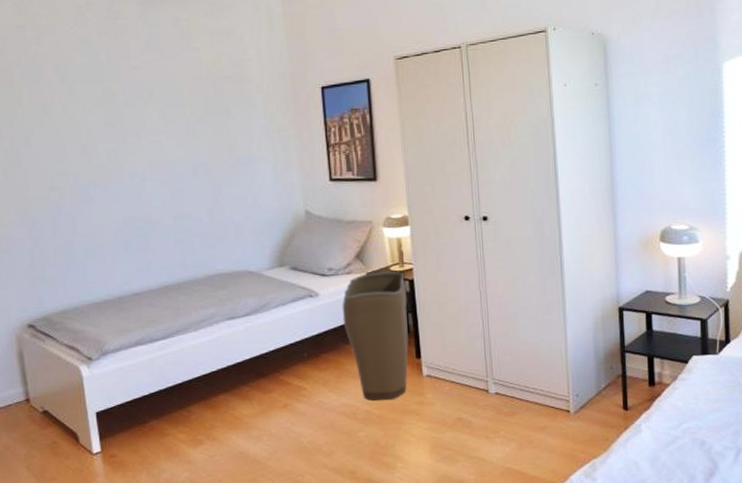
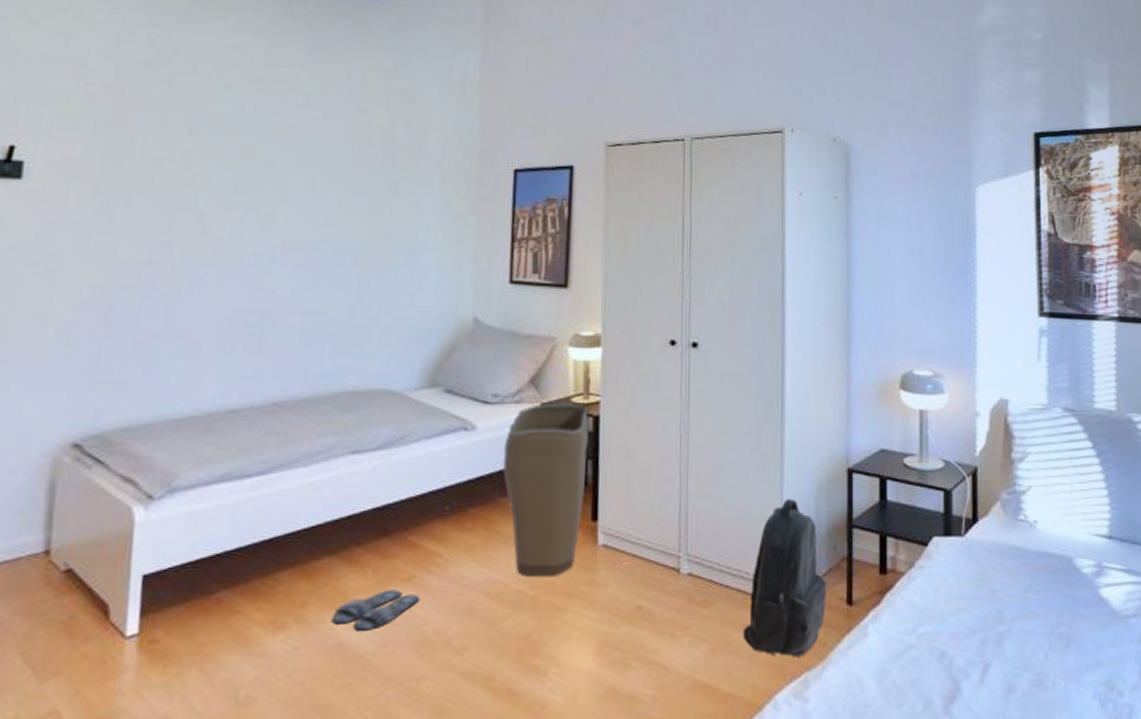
slippers: none [234,414,295,444] -> present [332,589,420,631]
backpack: none [541,333,607,449] -> present [742,498,827,658]

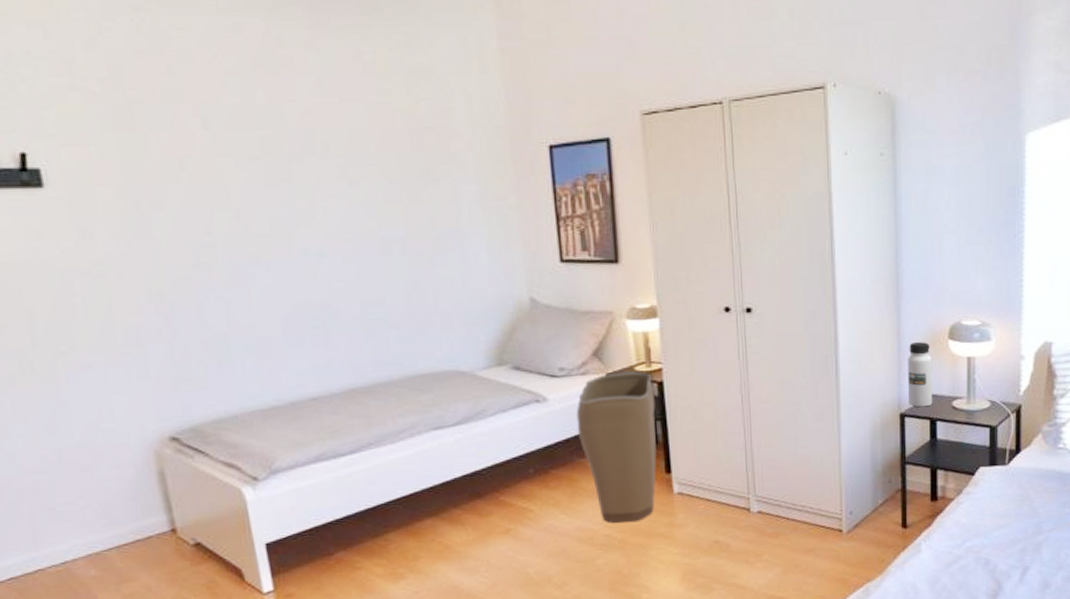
slippers: present [332,589,420,631] -> none [443,541,519,576]
backpack: present [742,498,827,658] -> none [810,442,884,573]
water bottle: none [857,391,883,463] -> present [908,342,933,408]

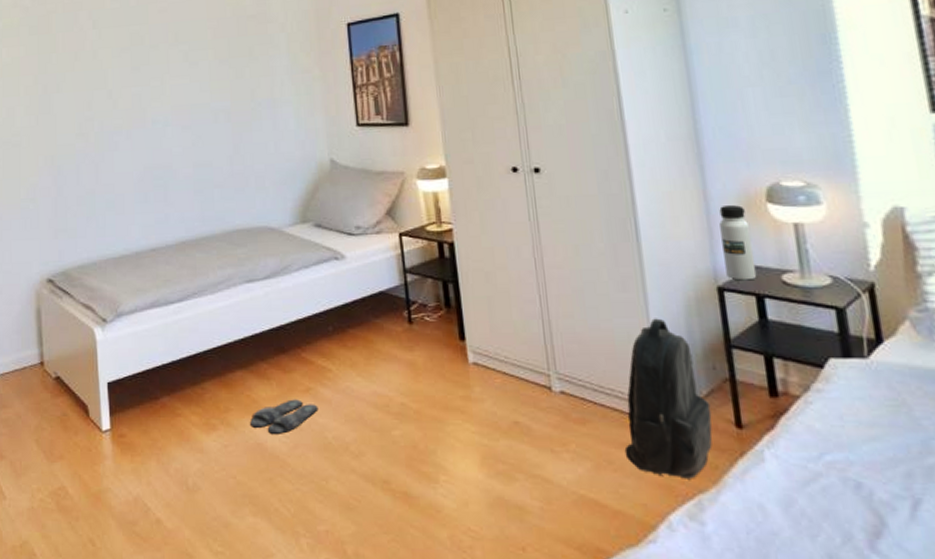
slippers: none [443,541,519,576] -> present [250,399,318,434]
laundry basket: present [576,371,657,523] -> none [371,231,450,391]
backpack: none [810,442,884,573] -> present [624,318,713,479]

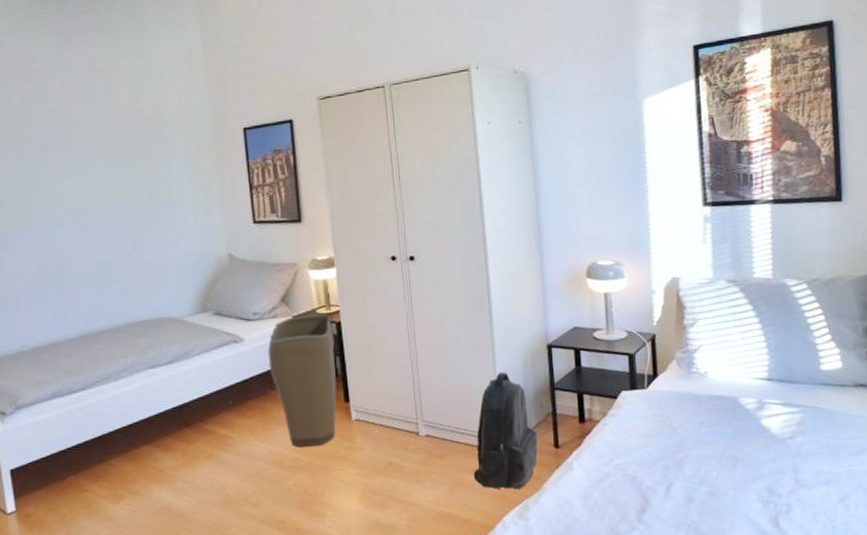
slippers: present [250,399,318,434] -> none [157,465,221,497]
laundry basket: none [371,231,450,391] -> present [267,313,337,447]
water bottle: present [719,205,757,281] -> none [551,281,576,339]

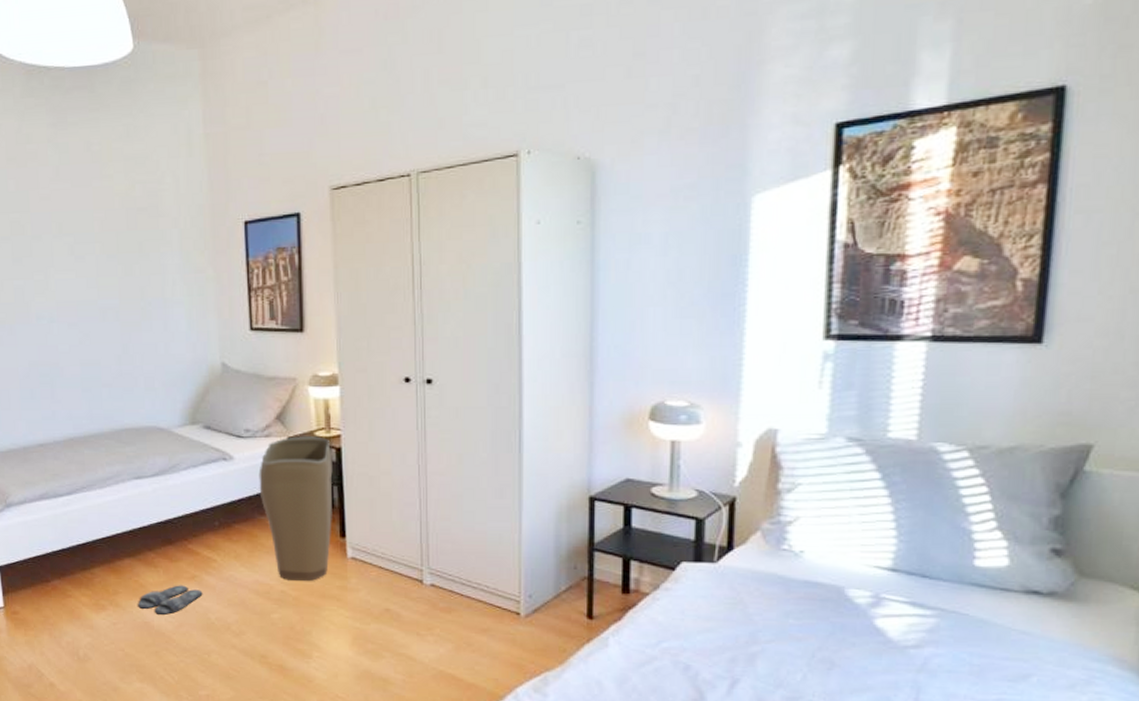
slippers: none [157,465,221,497] -> present [138,585,203,615]
backpack: present [473,371,538,490] -> none [484,523,567,660]

